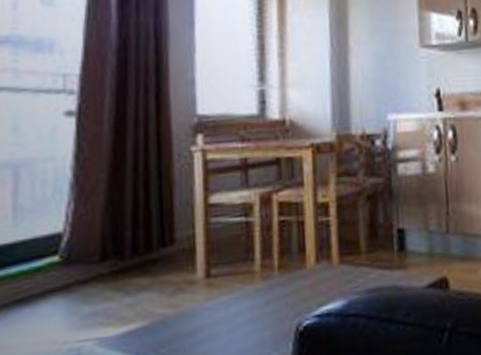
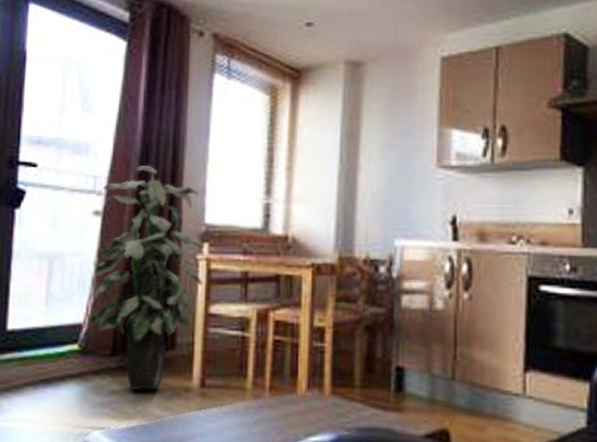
indoor plant: none [68,58,199,293] -> present [87,164,205,391]

